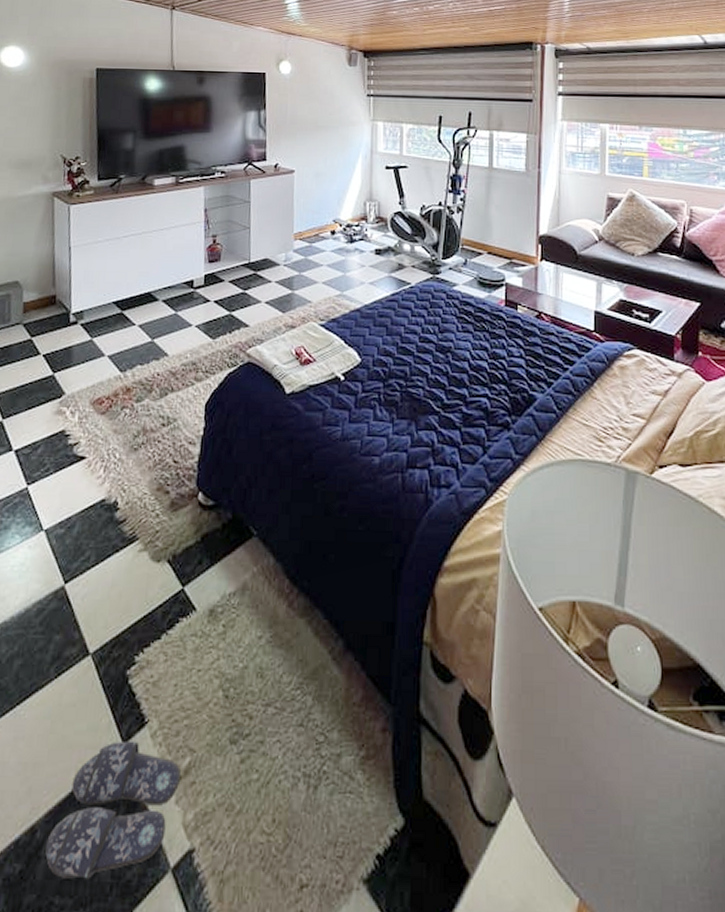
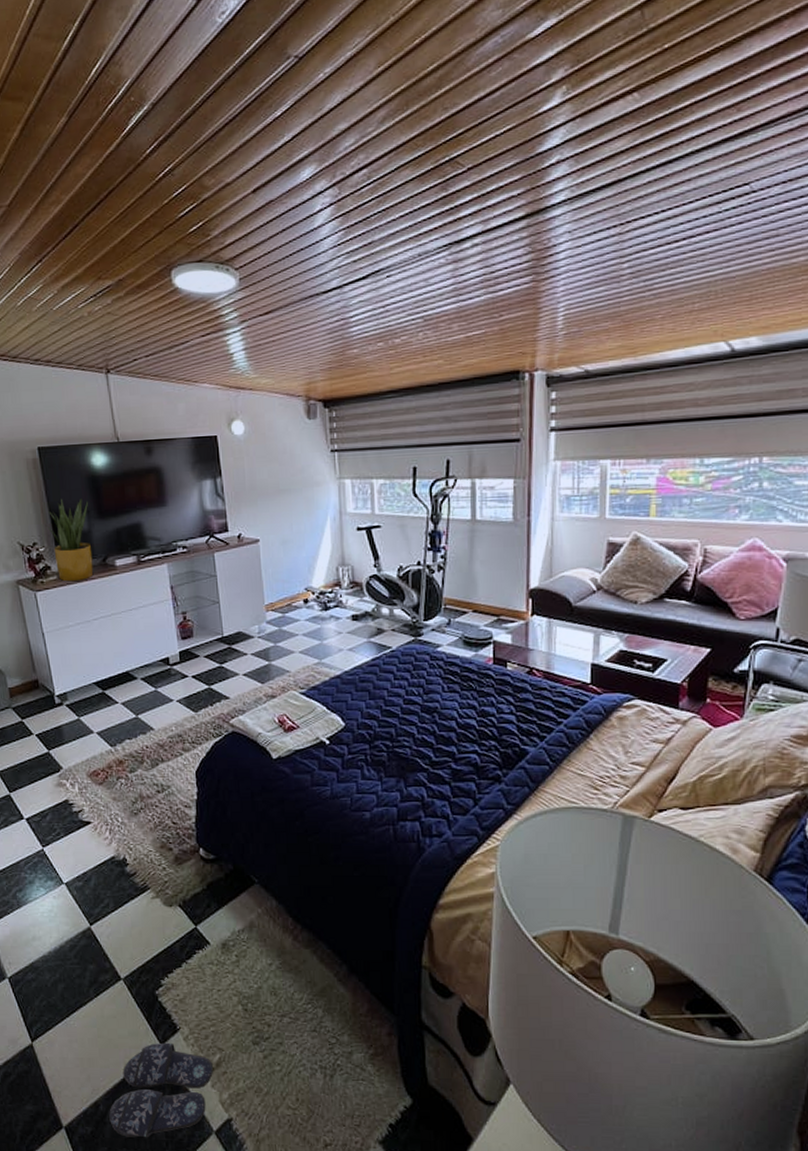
planter: none [91,117,136,198] -> present [45,498,94,582]

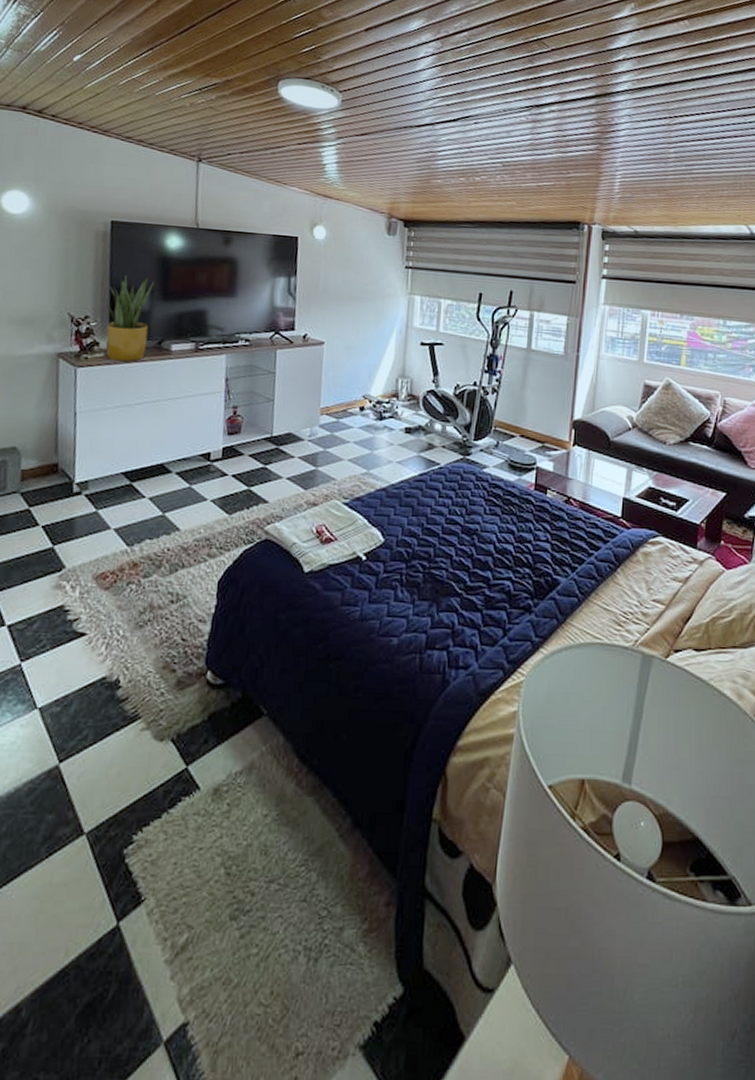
slippers: present [109,1042,213,1138] -> none [30,919,177,1055]

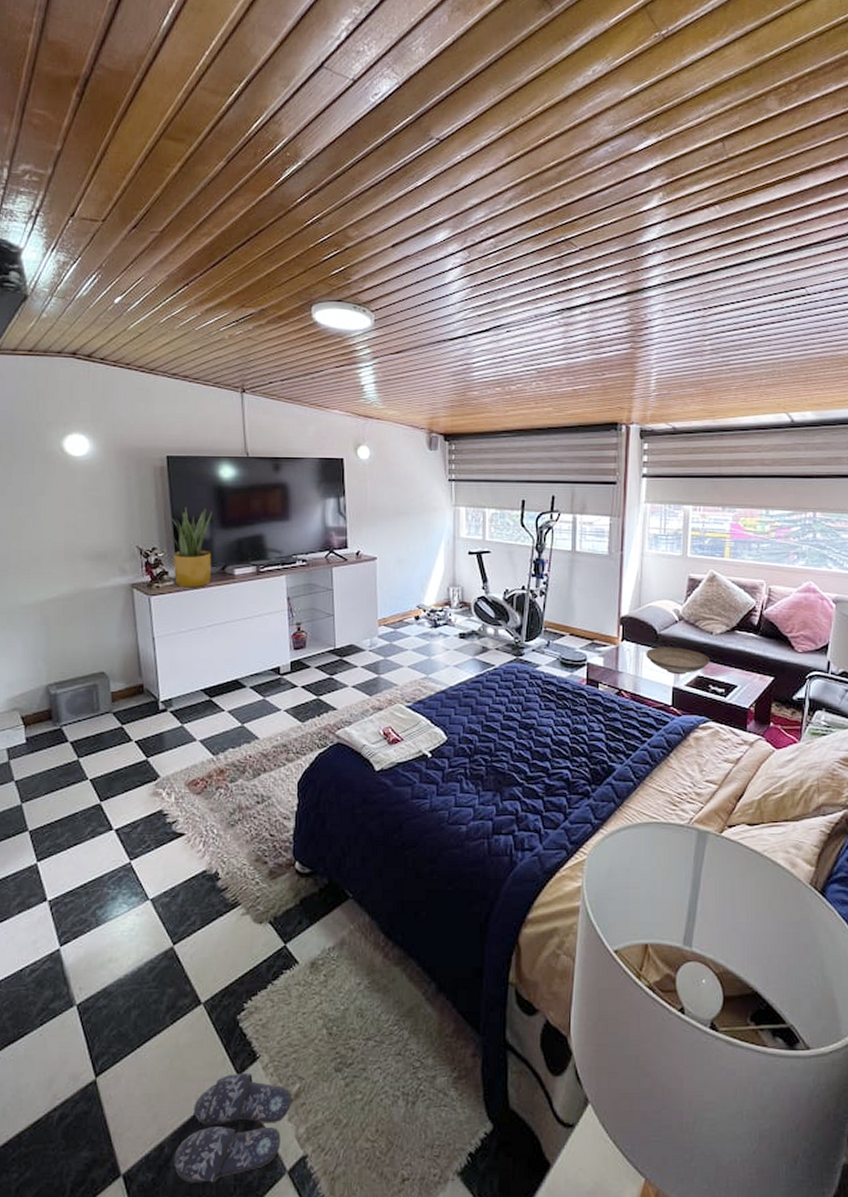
slippers: none [30,919,177,1055] -> present [174,1072,291,1183]
decorative bowl: none [597,454,662,485] -> present [646,647,710,675]

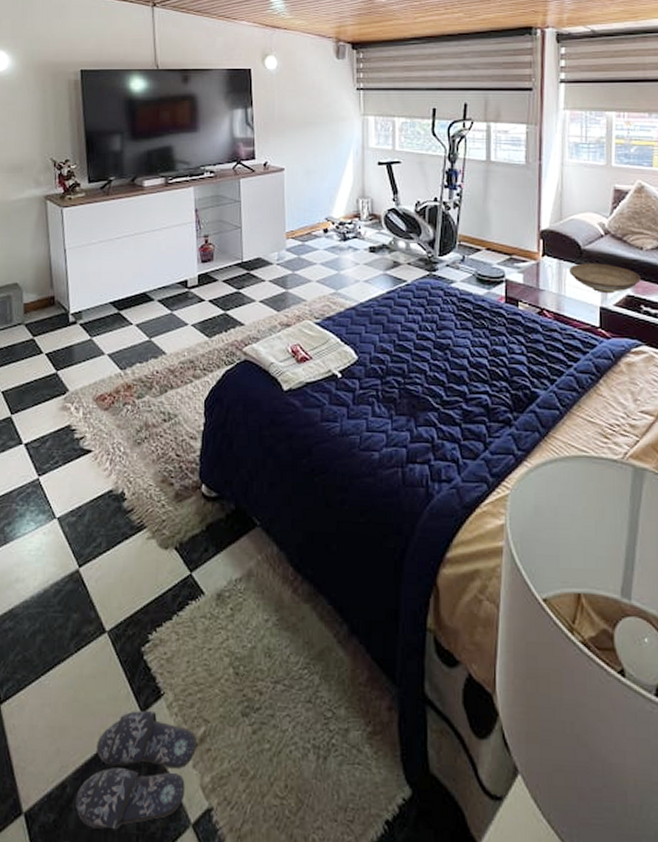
planter: present [167,506,212,588] -> none [79,119,123,200]

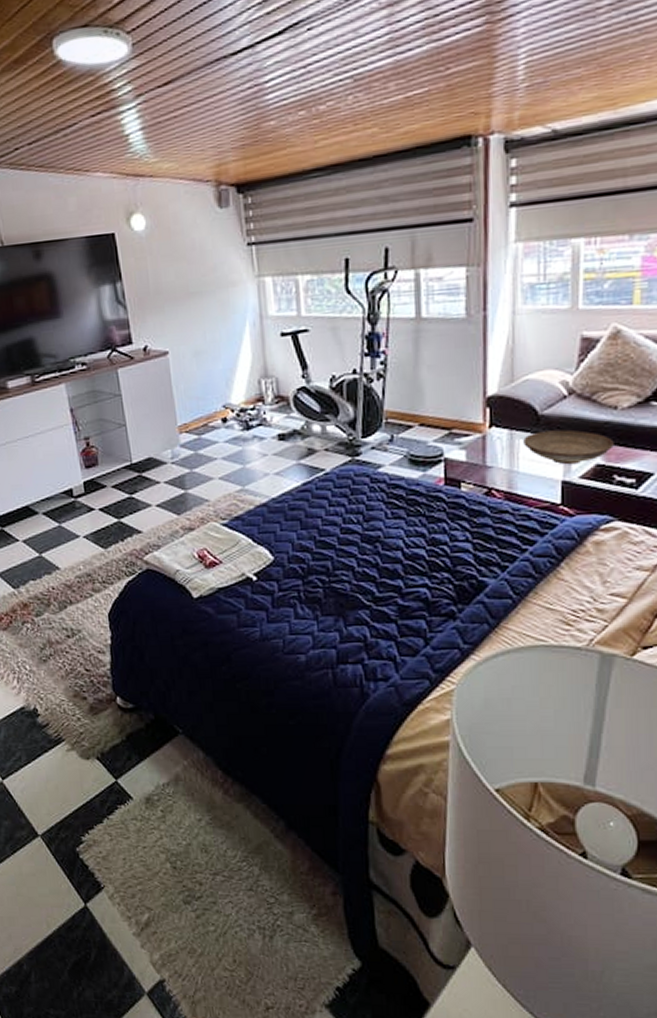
slippers: present [76,710,196,830] -> none [33,901,142,998]

